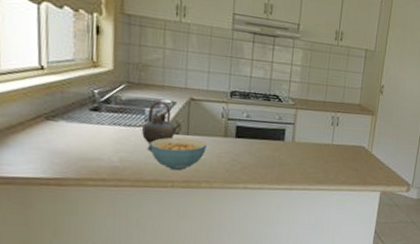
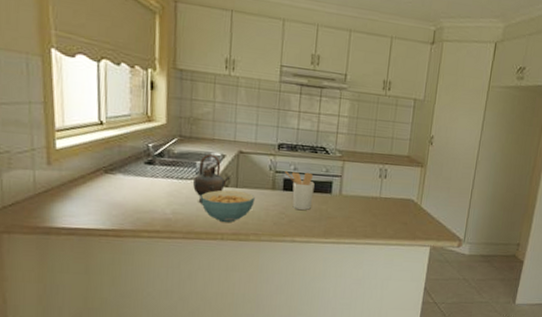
utensil holder: none [237,119,267,158] -> present [284,171,315,211]

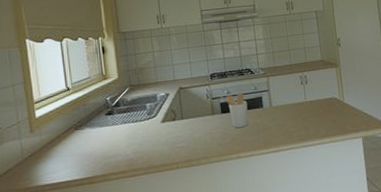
teapot: present [192,154,231,204] -> none [145,95,177,140]
cereal bowl: present [200,190,255,223] -> none [153,121,200,153]

